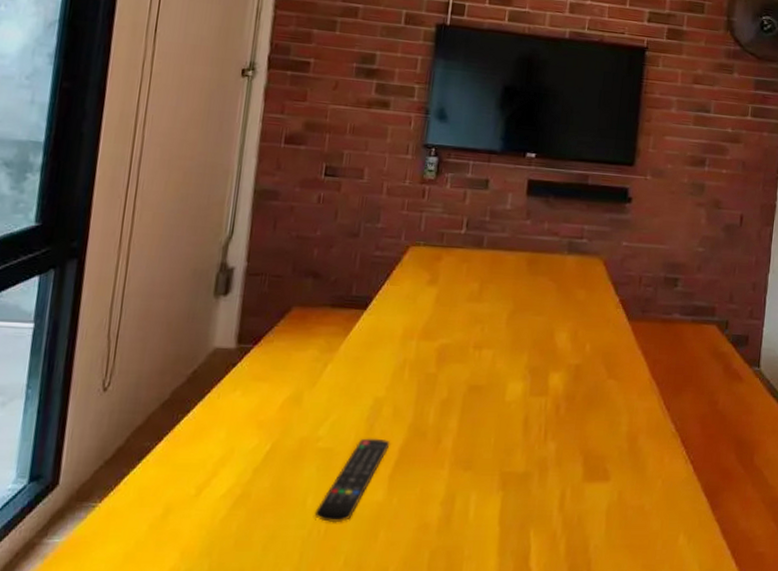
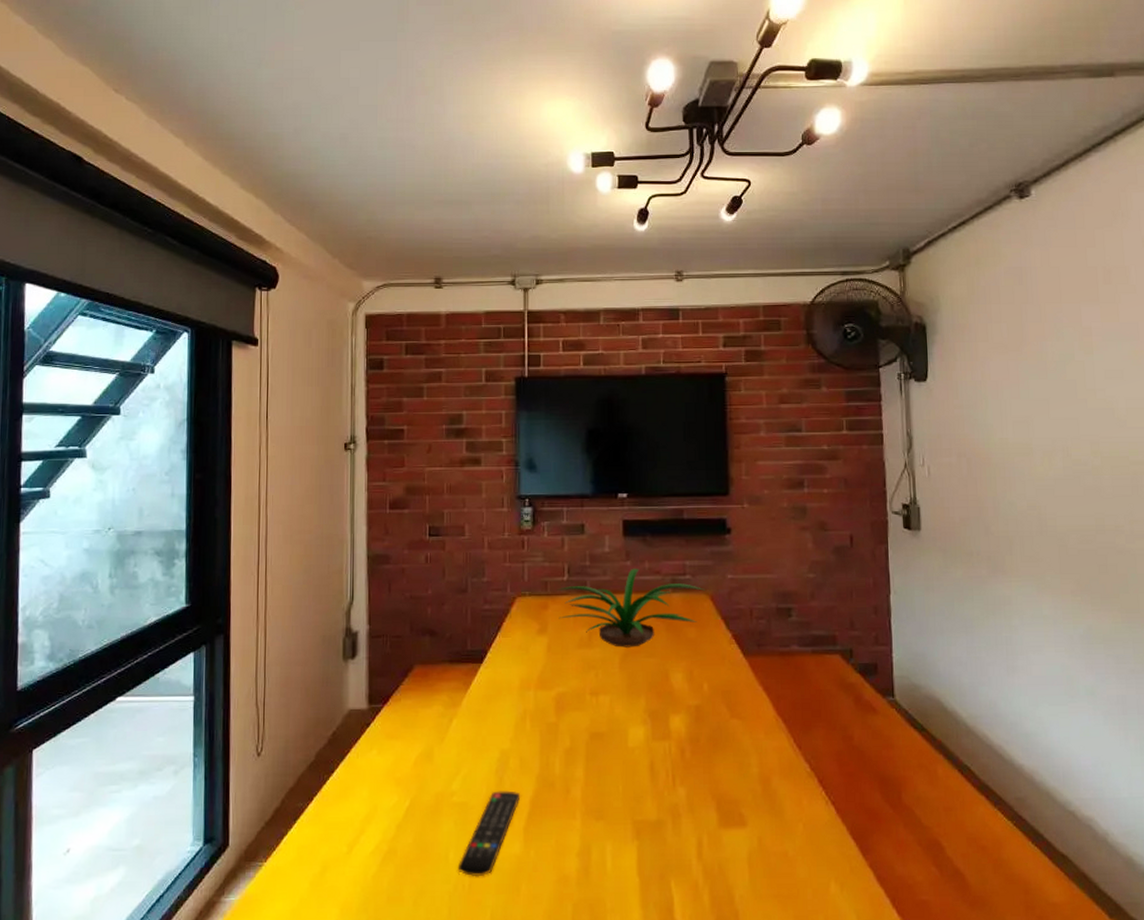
plant: none [451,227,600,305] -> present [557,568,705,648]

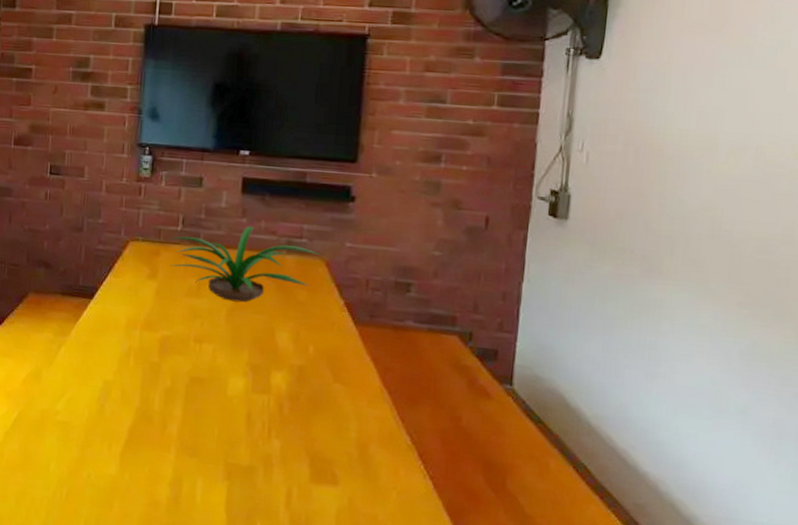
remote control: present [457,790,521,877] -> none [57,416,120,489]

